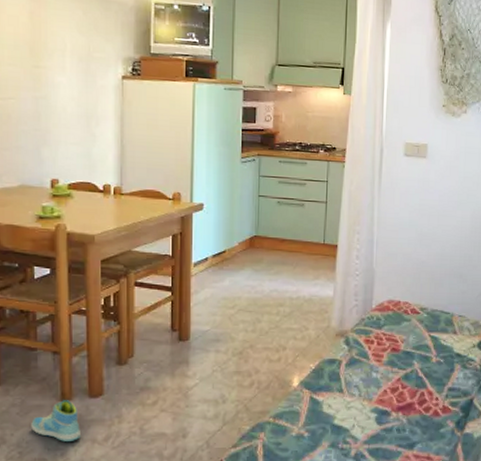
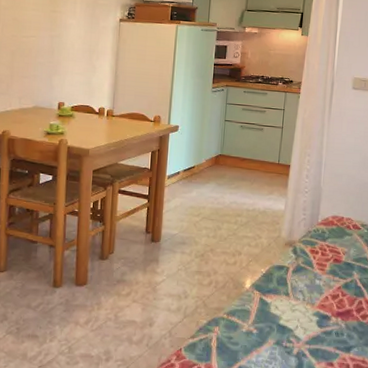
sneaker: present [31,400,80,443] -> none [28,286,67,323]

